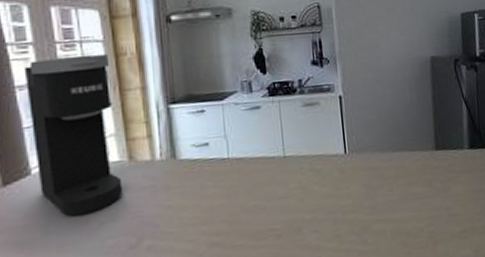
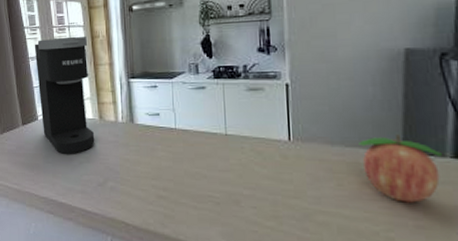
fruit: none [402,134,462,196] -> present [359,134,442,203]

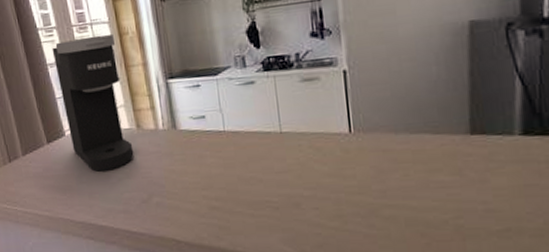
fruit: present [359,134,442,203] -> none [424,115,510,187]

